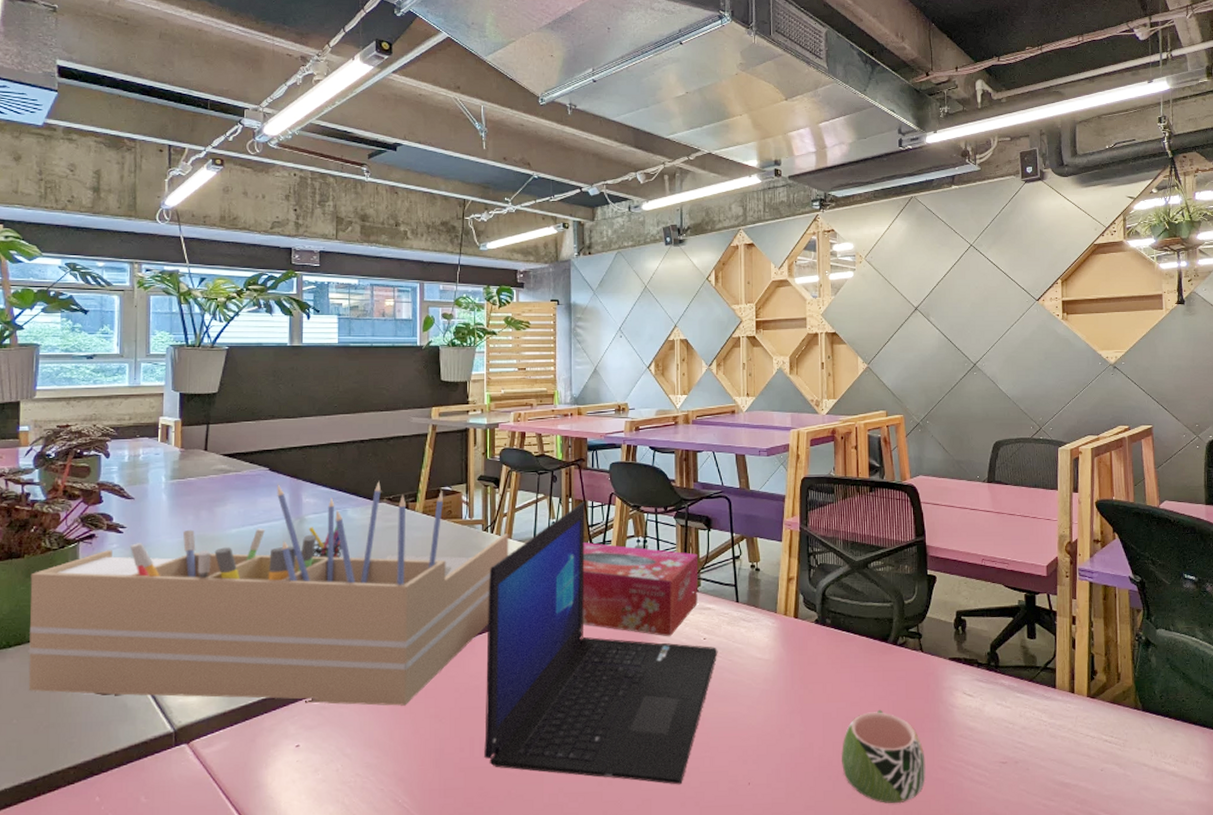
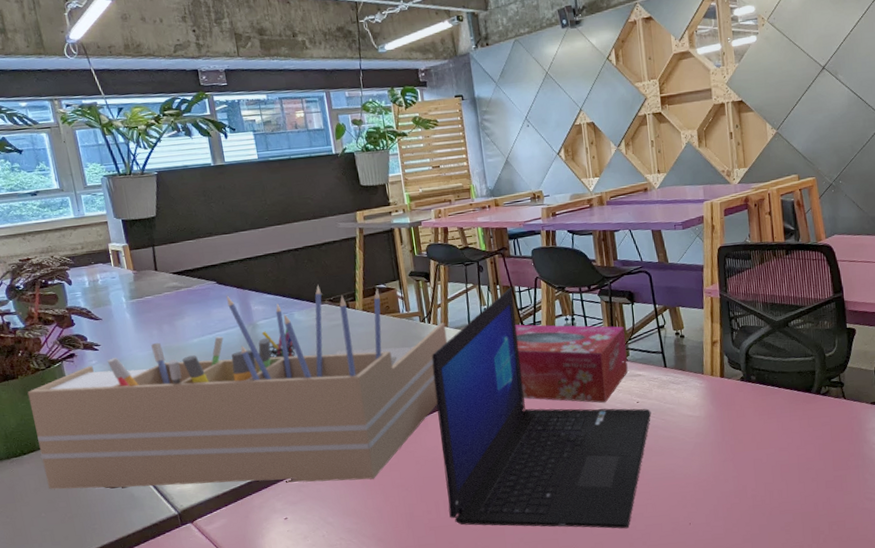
mug: present [841,709,926,804] -> none [772,452,853,532]

